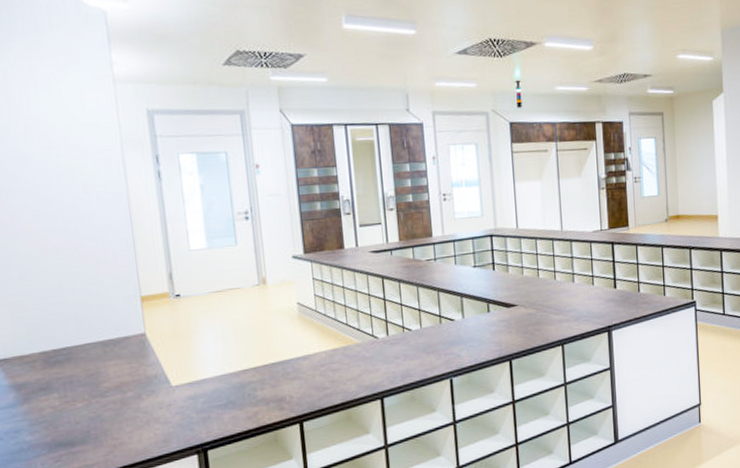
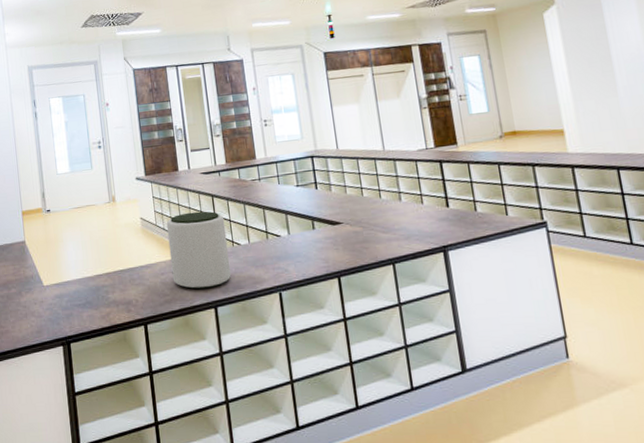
plant pot: none [328,294,400,381] -> present [166,211,231,290]

